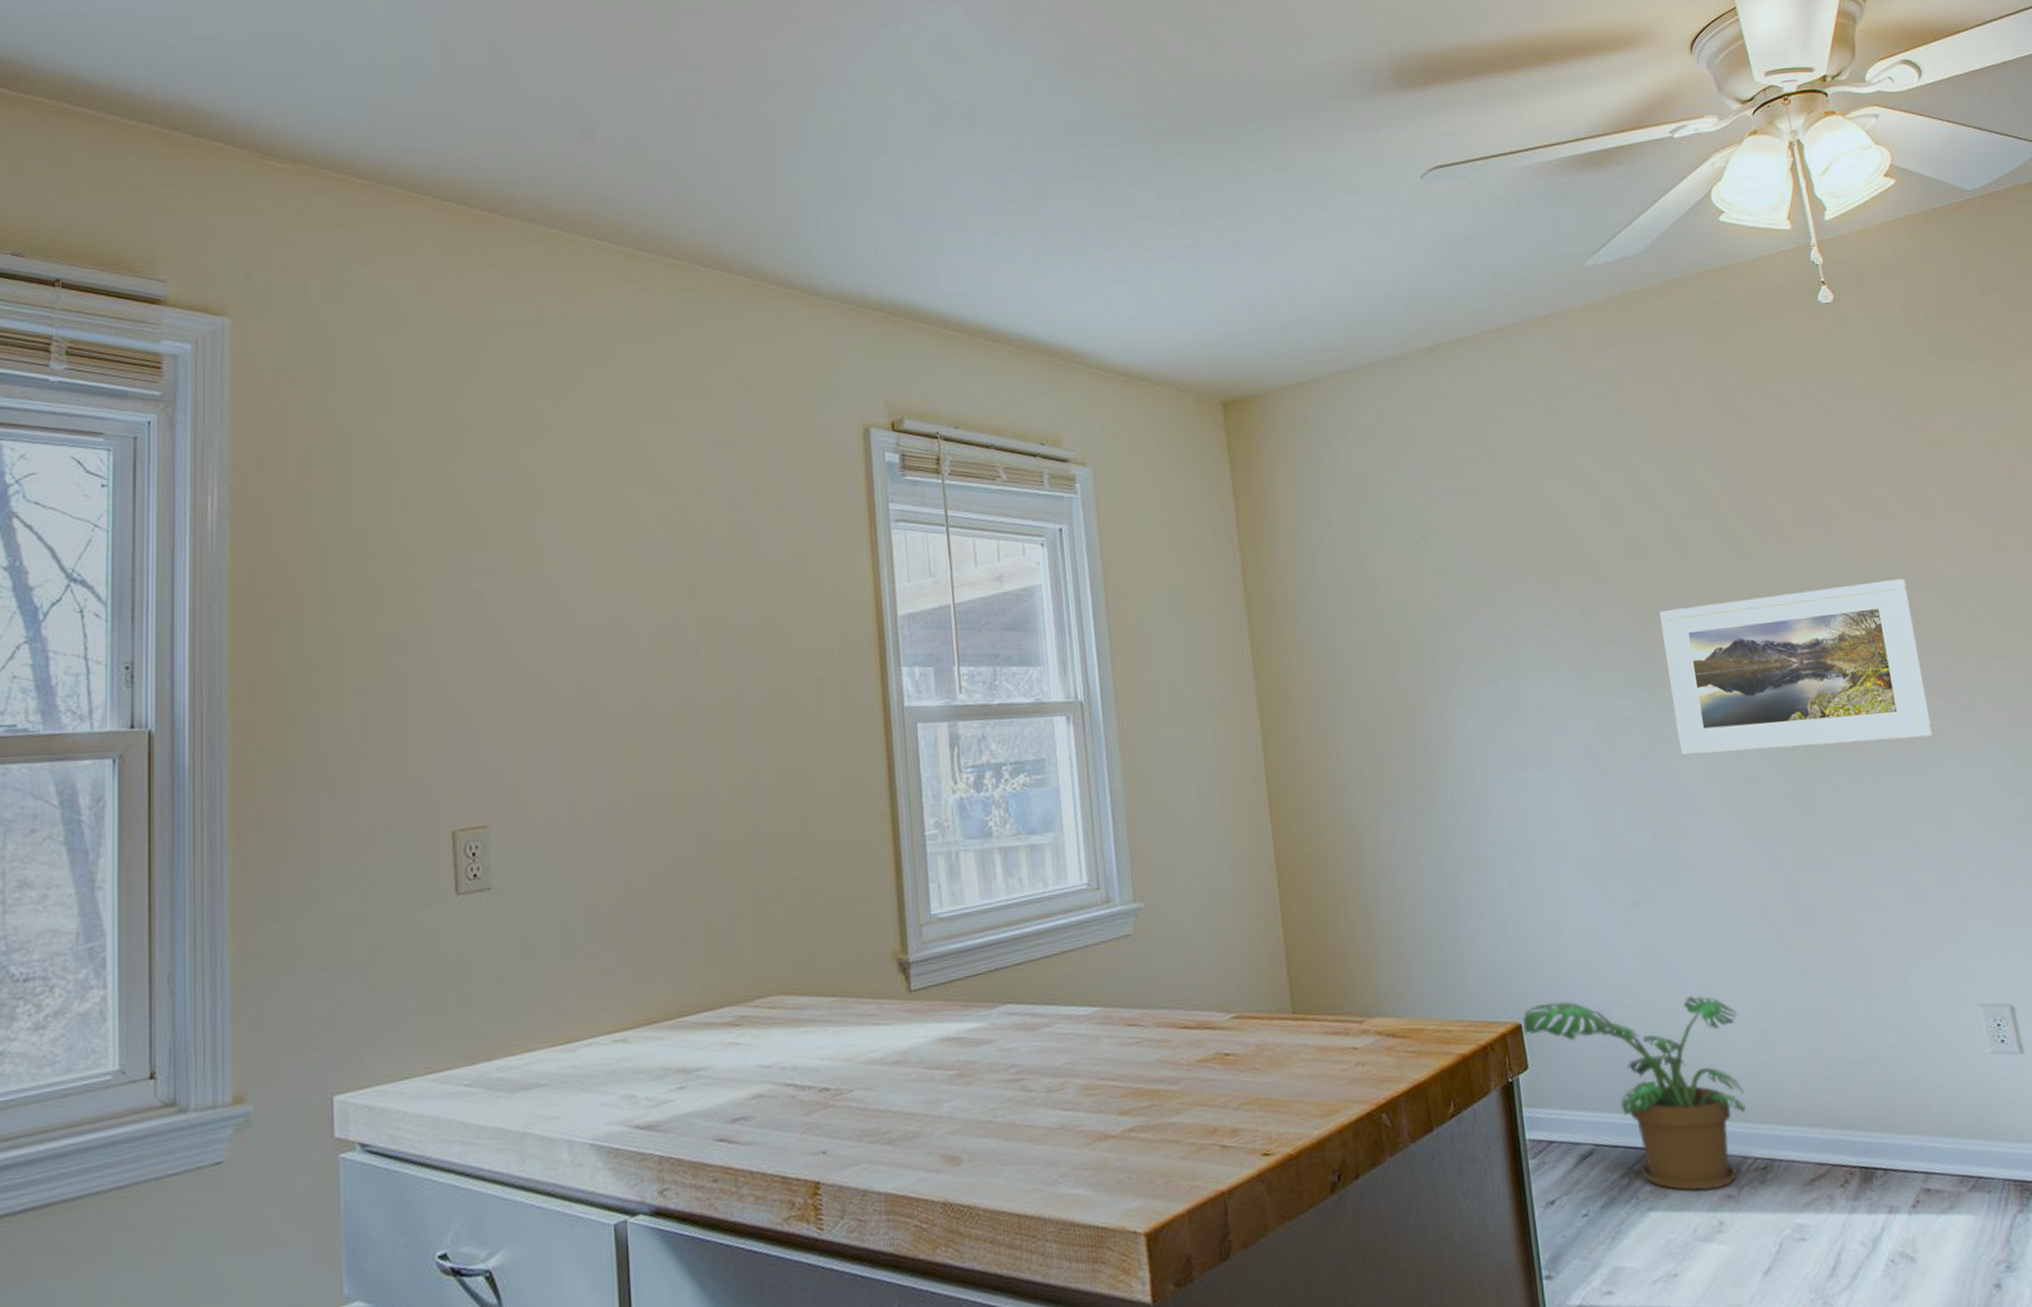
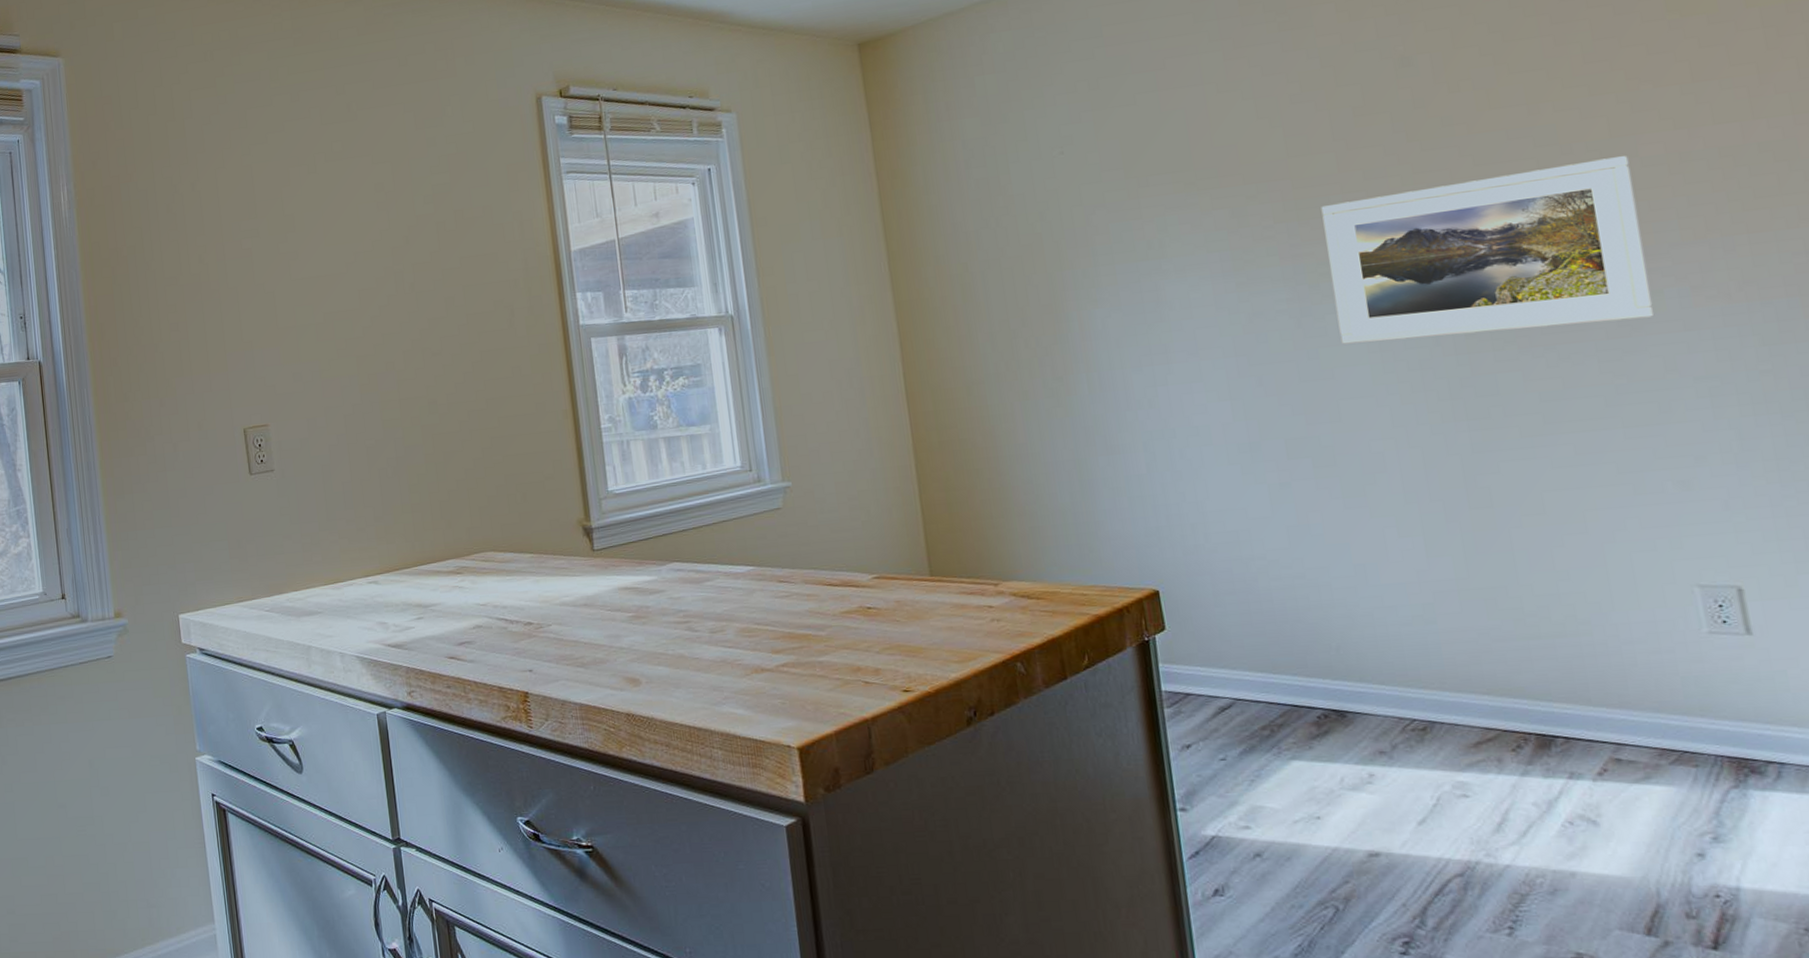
potted plant: present [1522,995,1746,1191] -> none [1159,569,1404,745]

